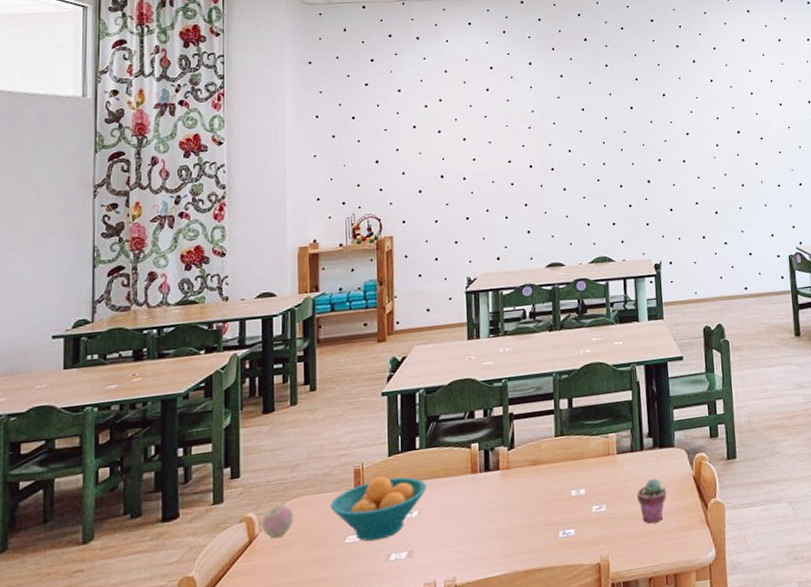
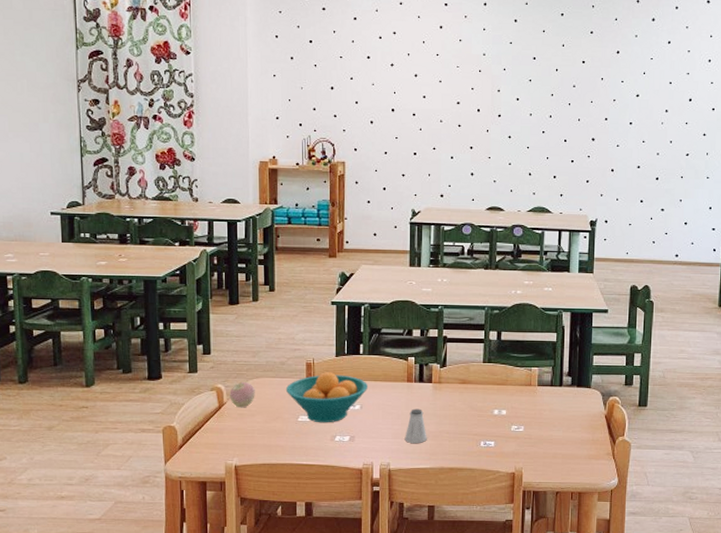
saltshaker: none [471,503,498,548] -> present [405,408,427,443]
potted succulent: present [636,479,667,524] -> none [552,412,580,449]

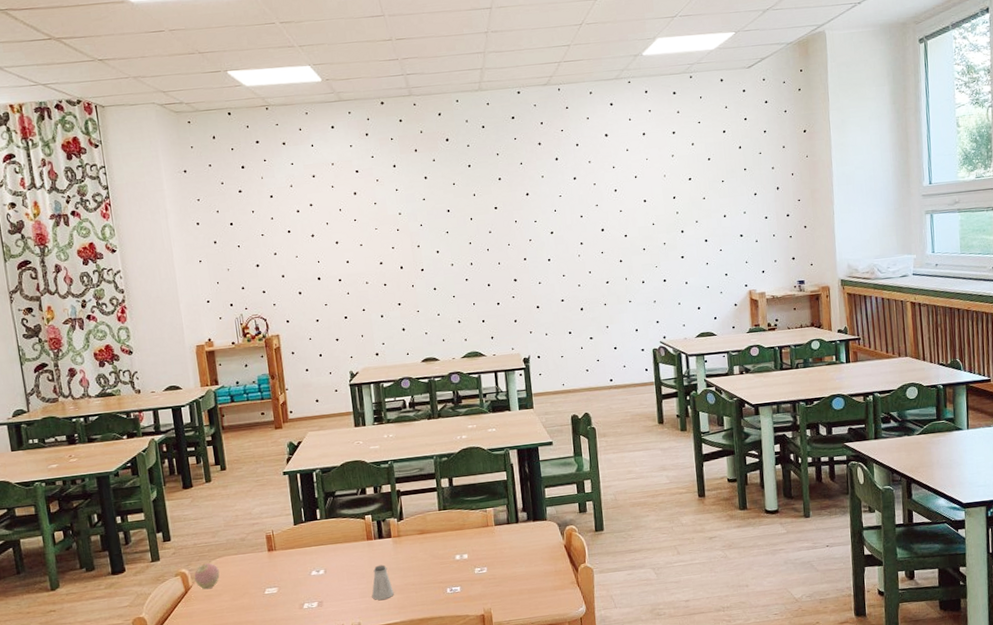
fruit bowl: present [285,372,369,423] -> none [249,541,330,593]

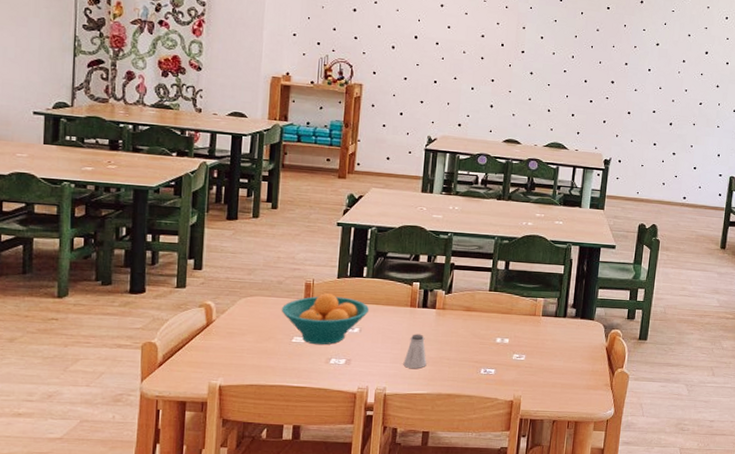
apple: present [194,562,220,590] -> none [219,299,248,327]
fruit bowl: none [249,541,330,593] -> present [281,293,370,345]

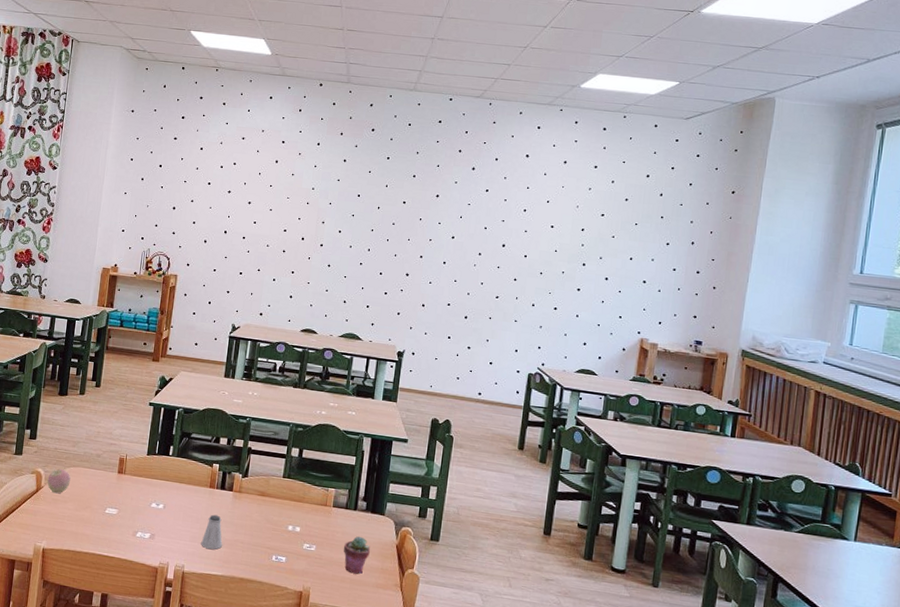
apple: none [219,299,248,327] -> present [47,468,71,494]
fruit bowl: present [281,293,370,345] -> none [97,469,174,518]
potted succulent: none [553,343,581,378] -> present [343,536,371,574]

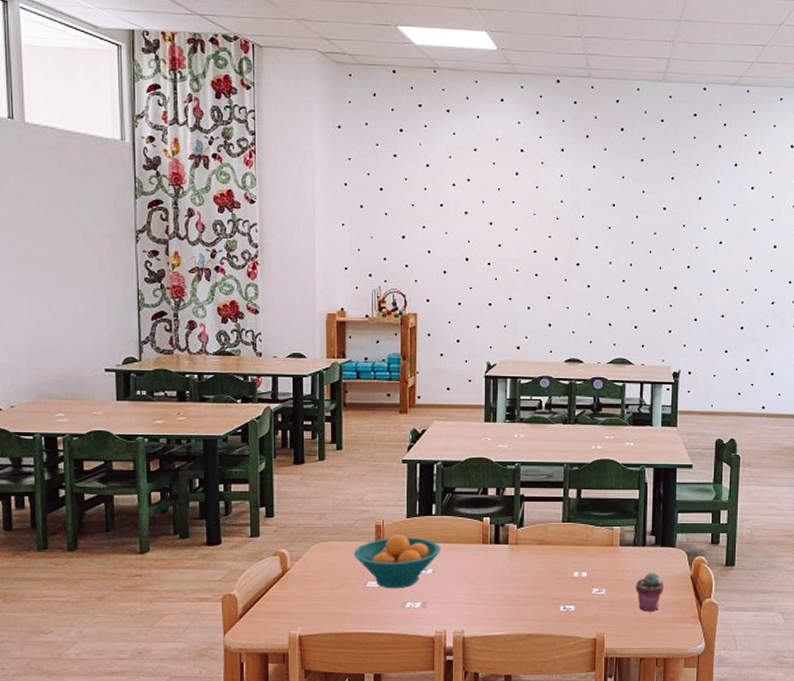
apple: present [47,468,71,494] -> none [294,545,321,574]
fruit bowl: none [97,469,174,518] -> present [353,534,441,589]
saltshaker: present [201,514,223,550] -> none [480,572,503,608]

